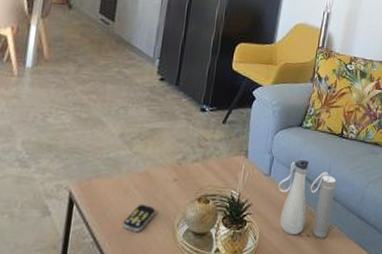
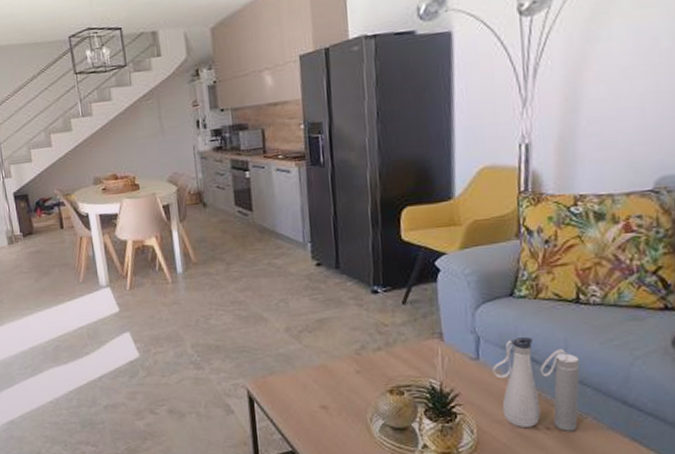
remote control: present [123,204,155,231] -> none [309,398,341,427]

